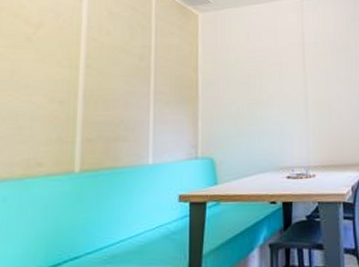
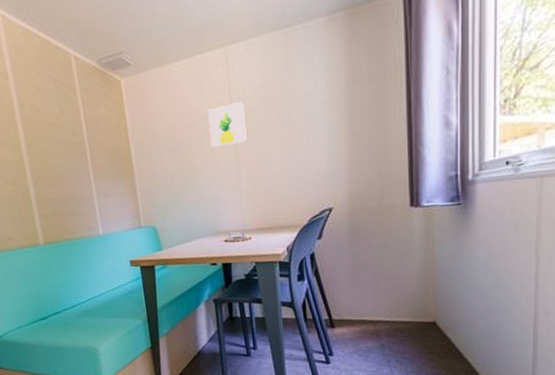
wall art: none [280,44,316,83] -> present [207,102,247,148]

